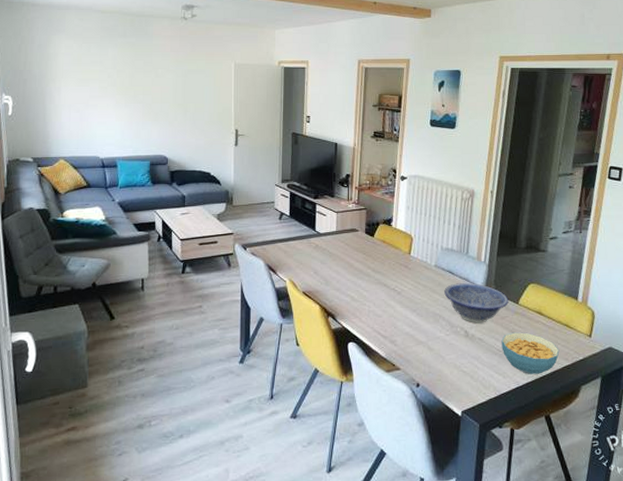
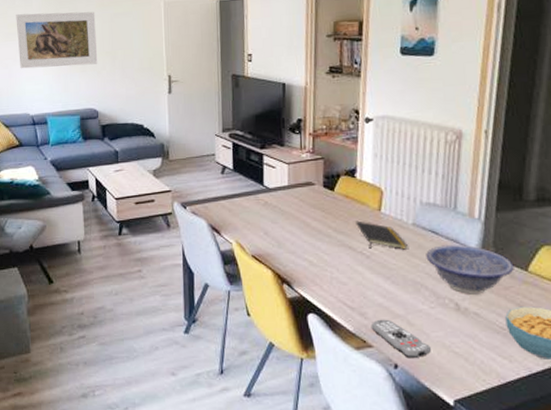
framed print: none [90,61,170,115] -> present [16,11,98,69]
notepad: none [390,262,430,287] -> present [356,220,408,250]
remote control: none [399,345,446,378] -> present [370,319,432,359]

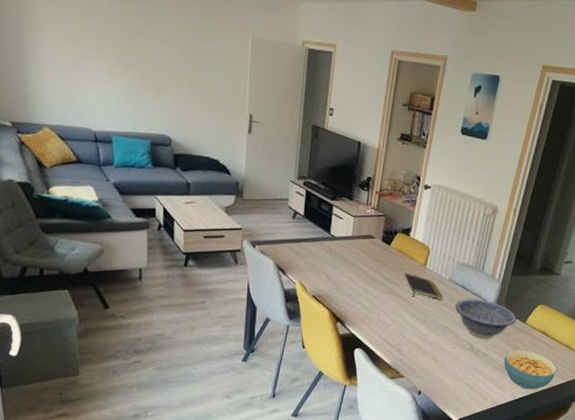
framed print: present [16,11,98,69] -> none [80,13,176,89]
remote control: present [370,319,432,359] -> none [404,355,449,387]

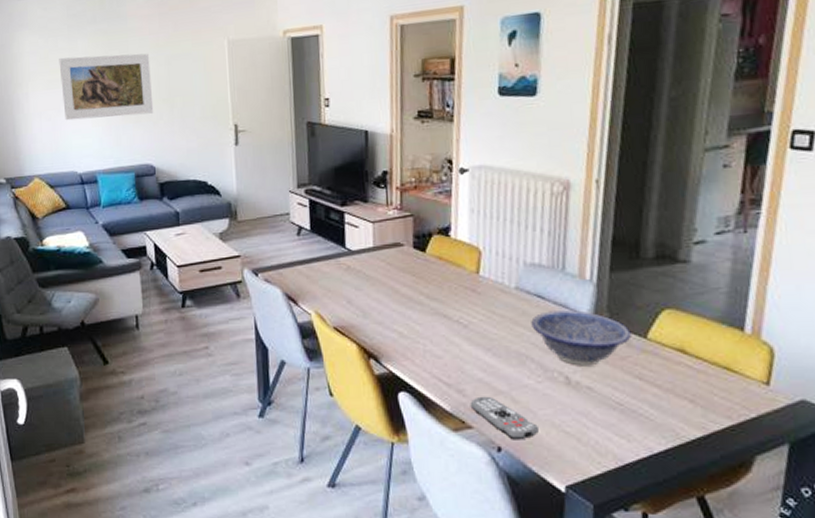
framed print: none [80,13,176,89] -> present [59,53,154,121]
notepad: present [404,273,443,300] -> none [451,285,511,317]
remote control: none [404,355,449,387] -> present [470,396,540,440]
cereal bowl: present [504,349,558,390] -> none [622,378,717,438]

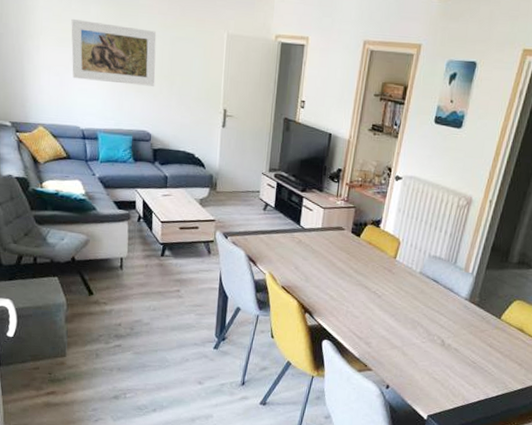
remote control: present [470,396,540,440] -> none [373,348,418,381]
decorative bowl: present [531,310,632,366] -> none [426,292,491,335]

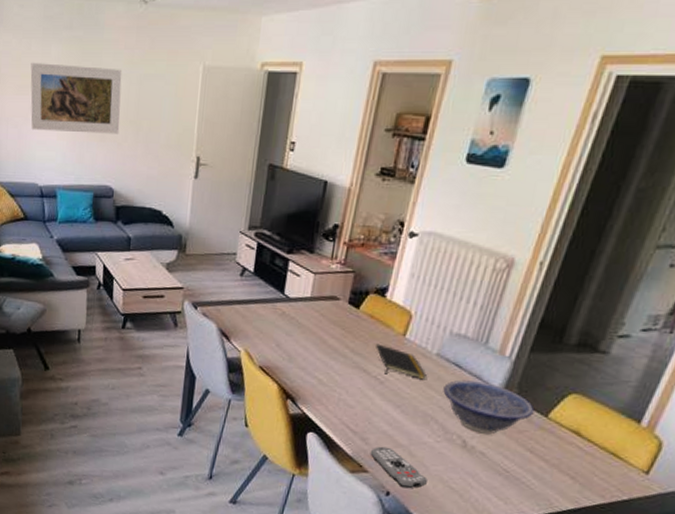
remote control: none [373,348,418,381] -> present [370,446,429,488]
notepad: none [374,265,413,294] -> present [376,343,427,380]
decorative bowl: none [426,292,491,335] -> present [443,380,535,435]

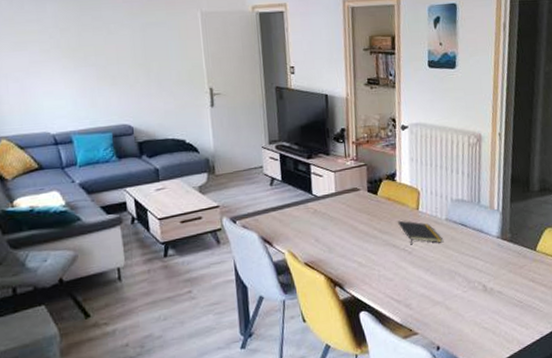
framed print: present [30,62,122,134] -> none [26,20,130,83]
remote control: present [370,446,429,488] -> none [415,307,467,340]
decorative bowl: present [443,380,535,435] -> none [458,234,526,276]

